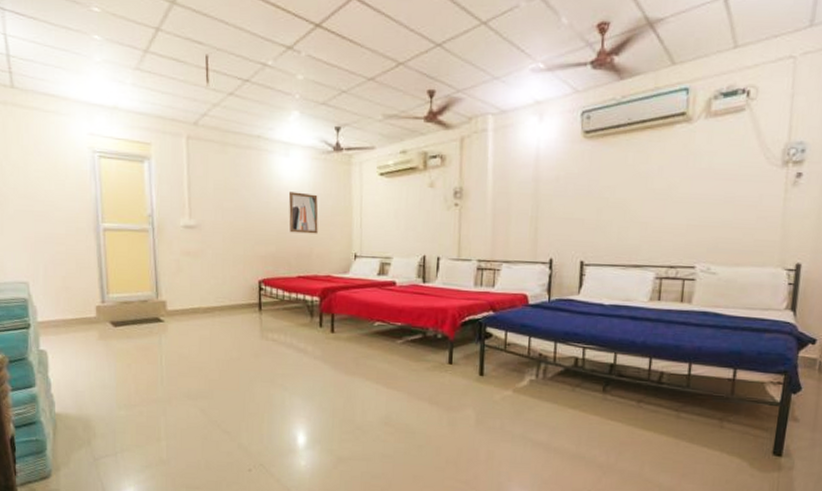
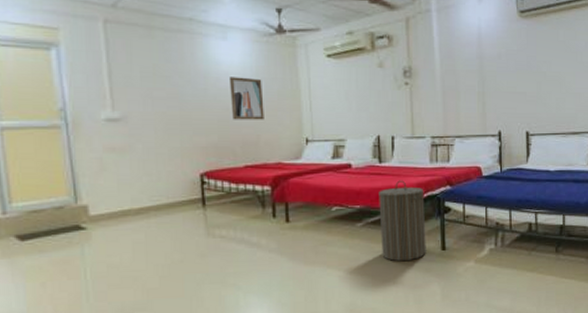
laundry hamper: none [419,301,466,383] -> present [379,180,426,262]

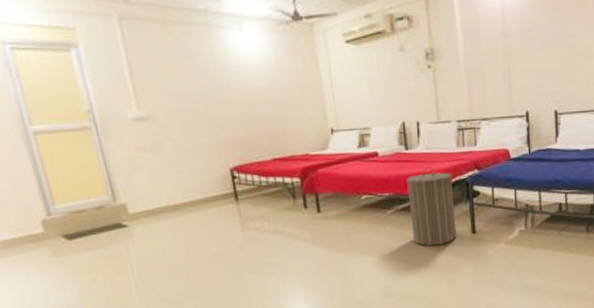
wall art: present [228,77,264,120] -> none [249,68,288,114]

